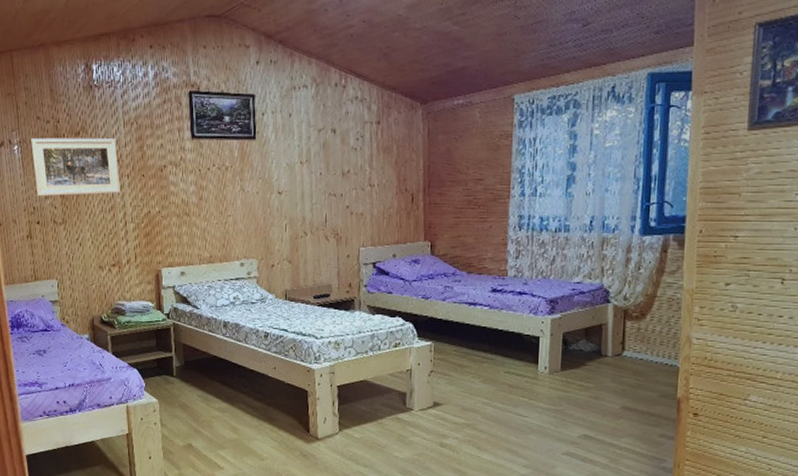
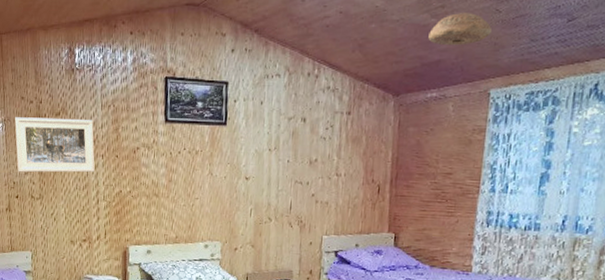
ceiling light: none [451,19,513,53] -> present [428,13,493,46]

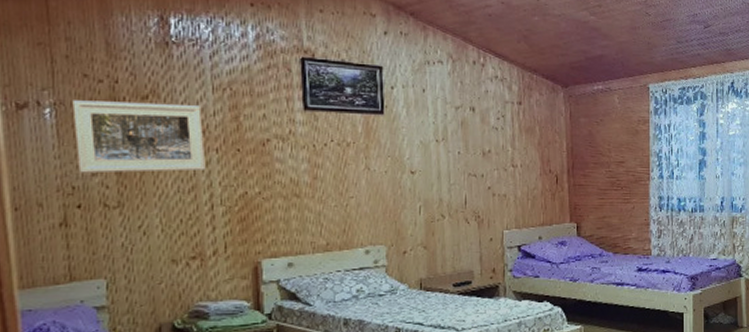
ceiling light: present [428,13,493,46] -> none [590,13,645,43]

